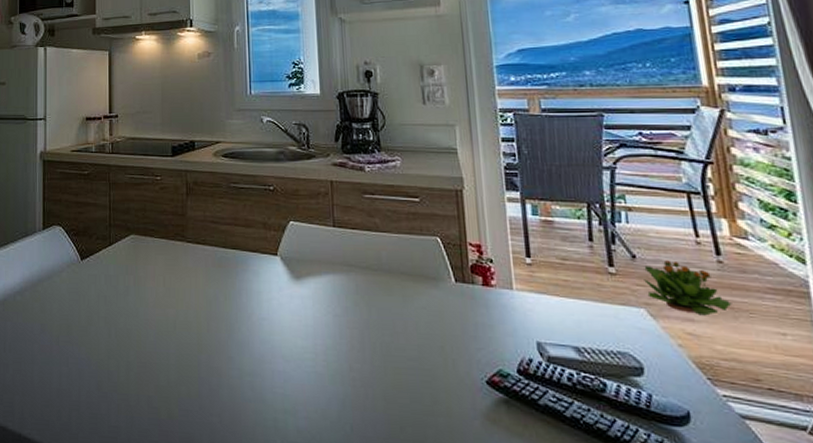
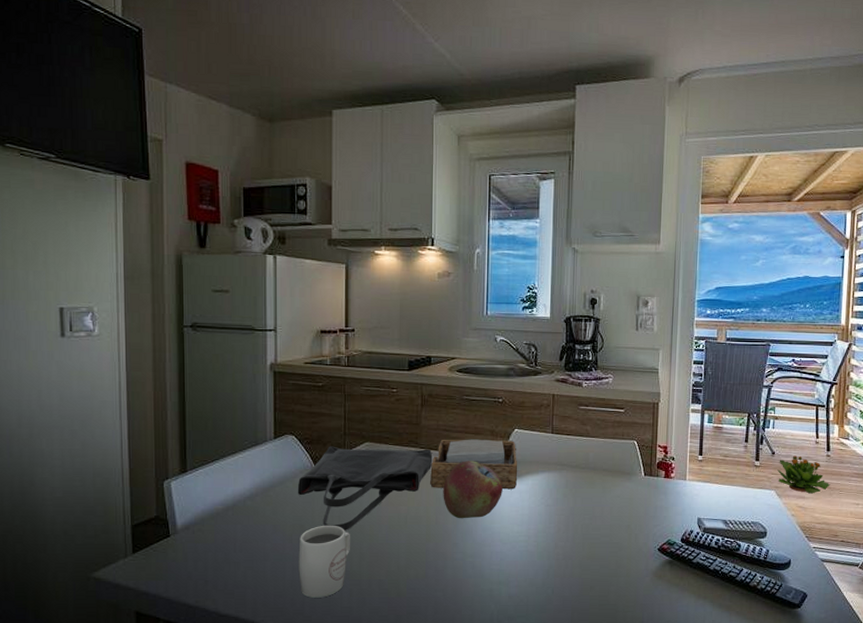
tote bag: none [64,238,201,334] -> present [297,446,433,530]
mug: none [65,326,117,413] -> present [298,525,350,598]
napkin holder: none [199,232,298,294] -> present [430,439,518,490]
fruit: none [213,258,281,328] -> present [443,461,503,519]

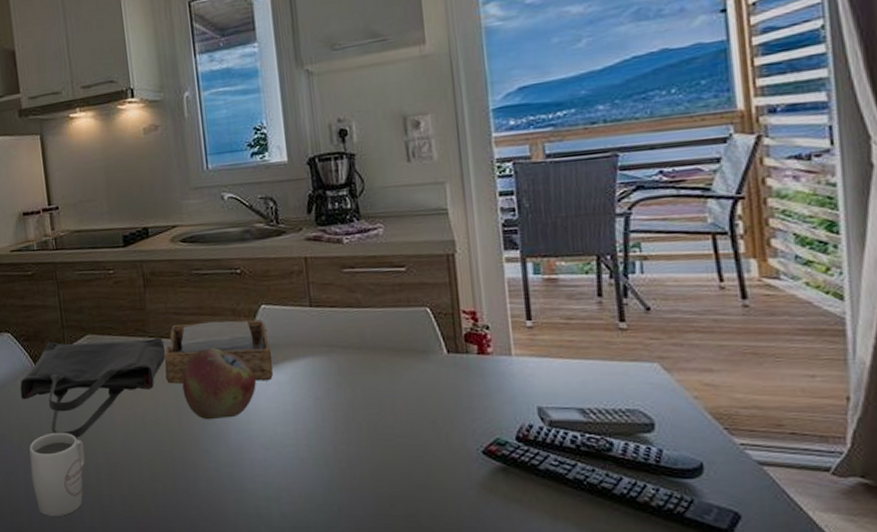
potted flower: present [777,455,831,494] -> none [658,309,757,365]

